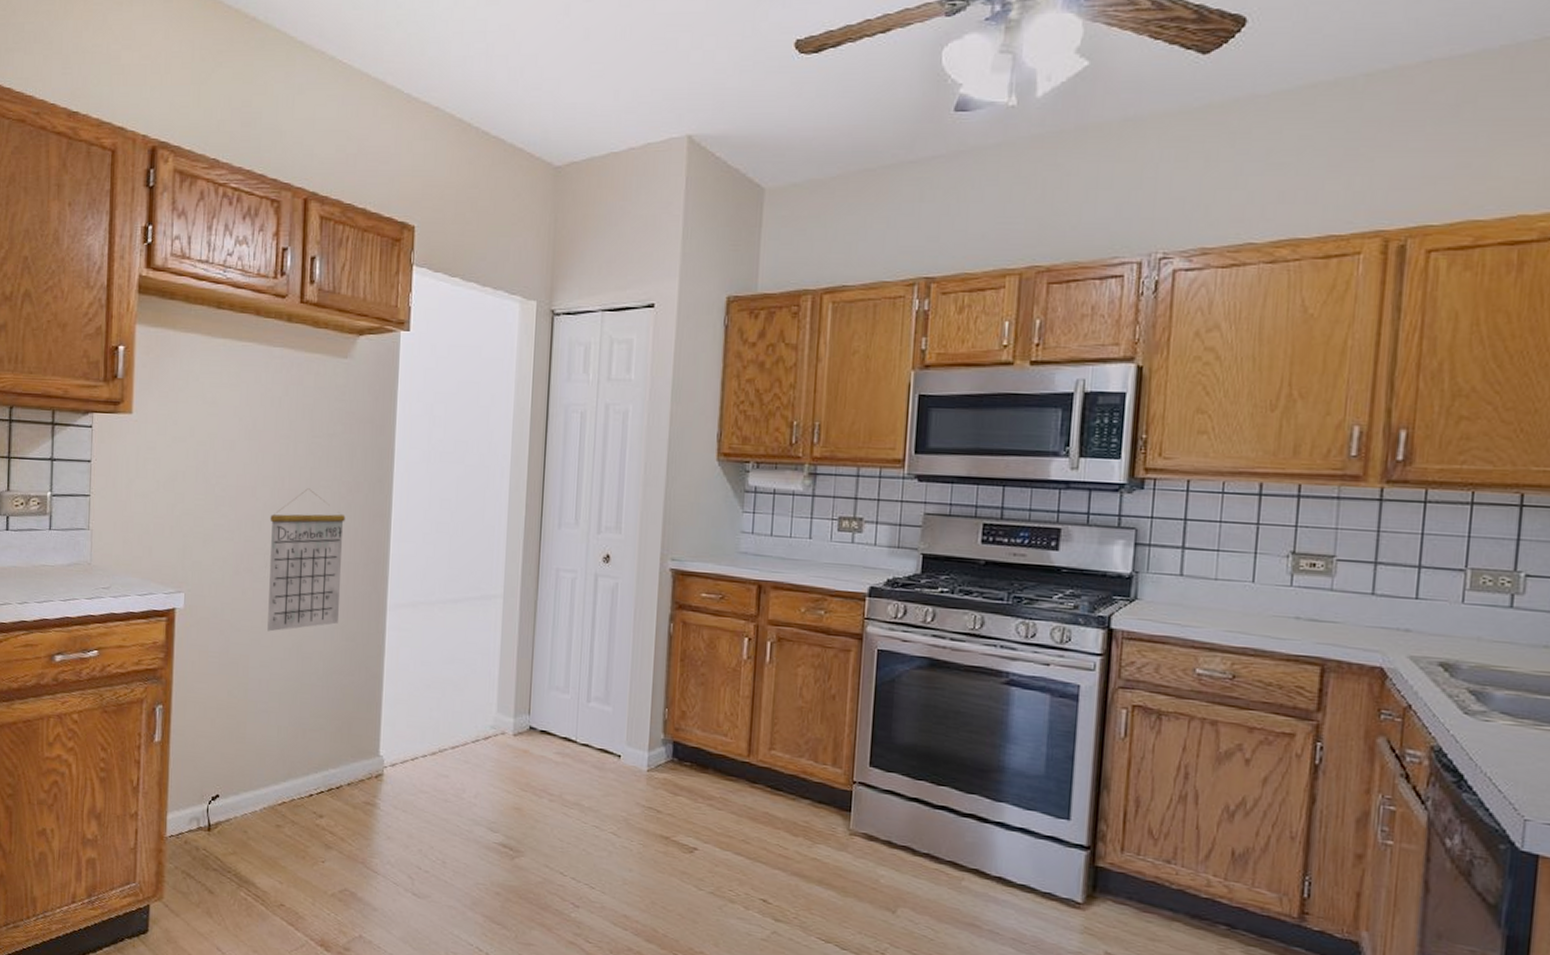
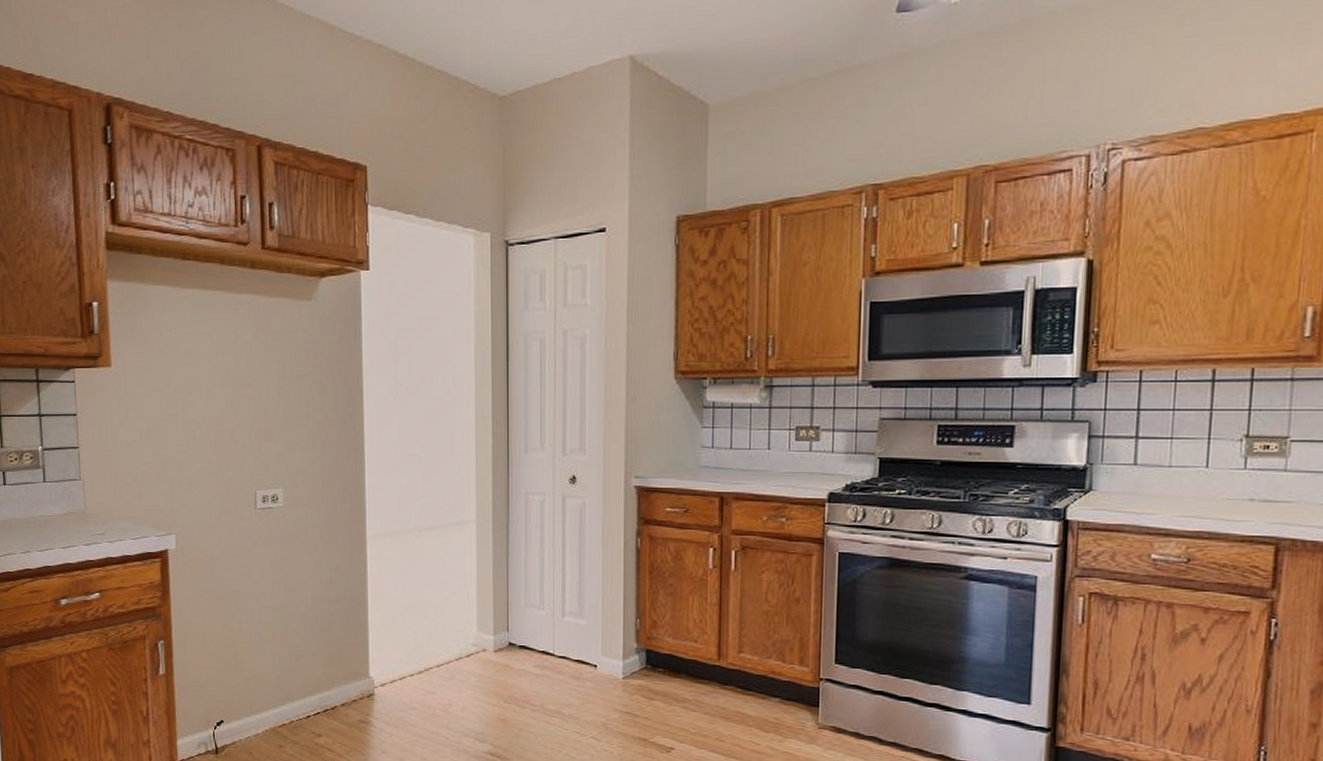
calendar: present [267,488,346,632] -> none [249,429,323,567]

